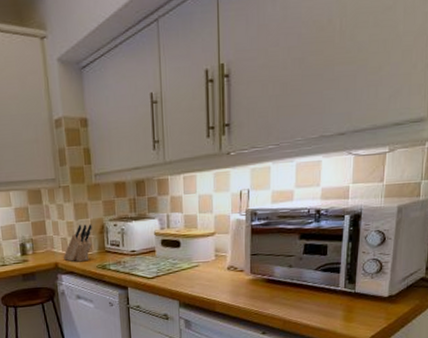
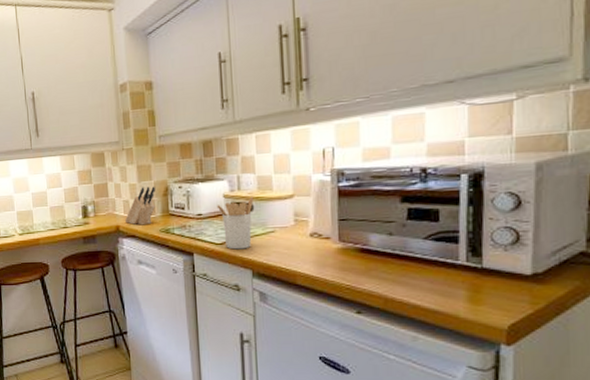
utensil holder: none [148,235,182,283] -> present [216,197,254,250]

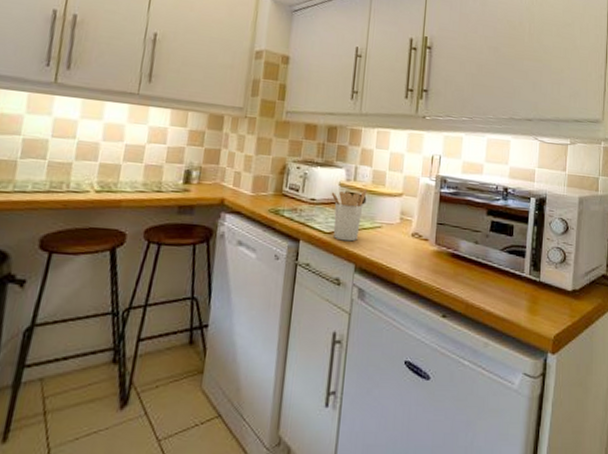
knife block: present [125,186,157,226] -> none [233,160,273,203]

